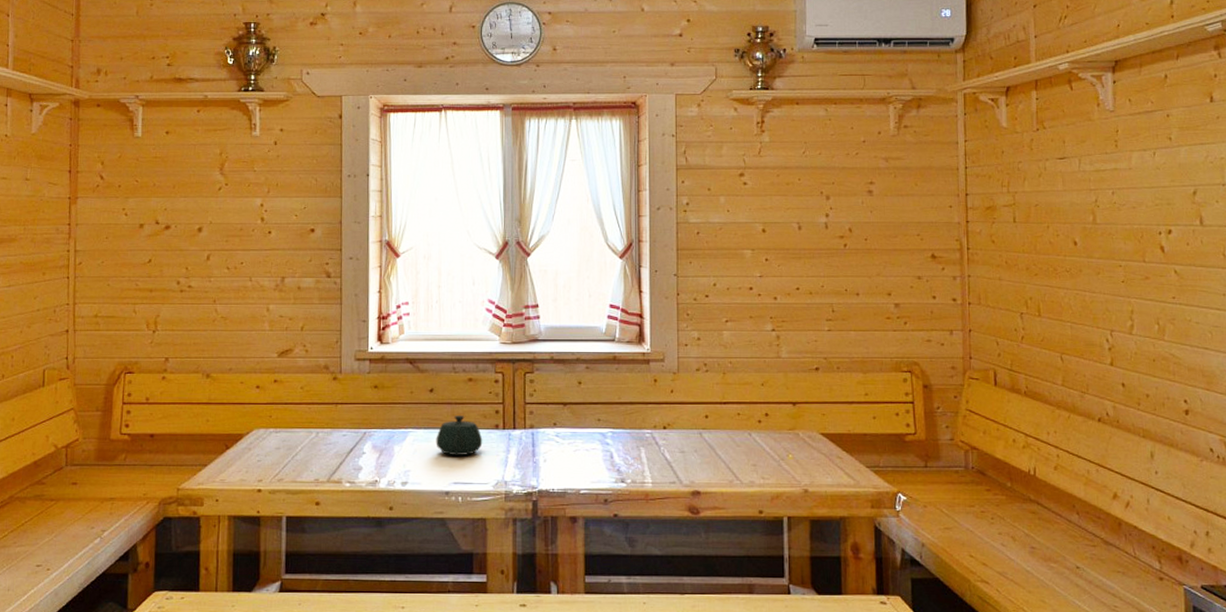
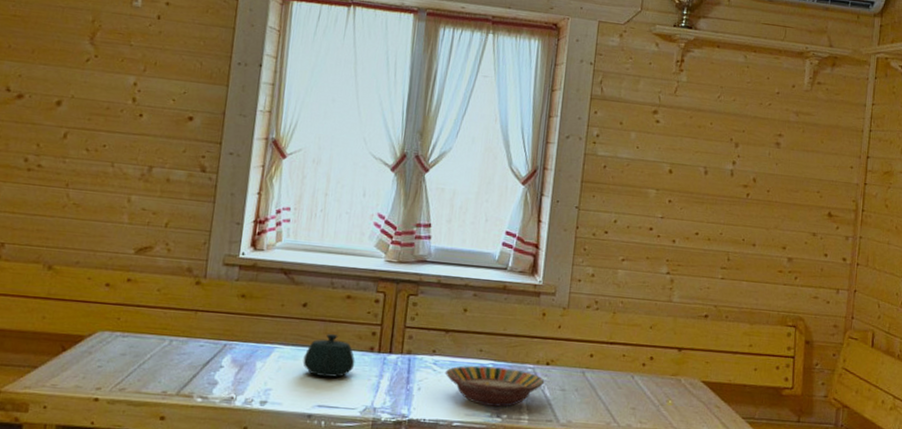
serving bowl: none [568,434,664,472] -> present [446,365,545,407]

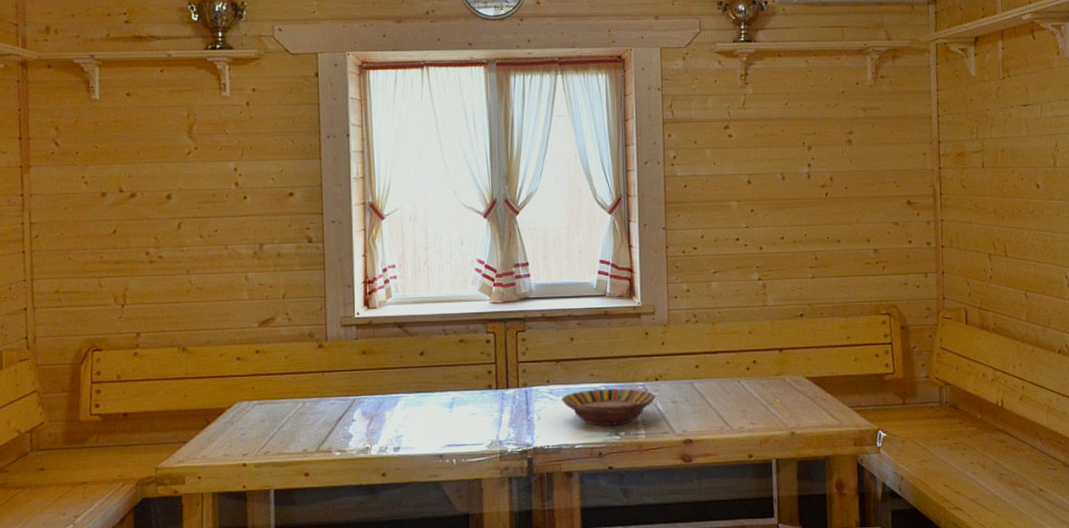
teapot: present [303,334,355,378] -> none [427,377,476,418]

